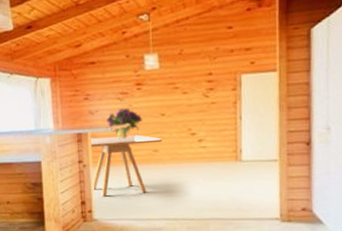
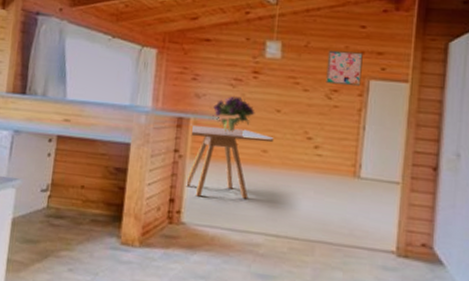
wall art: none [200,51,234,85] -> present [326,50,363,87]

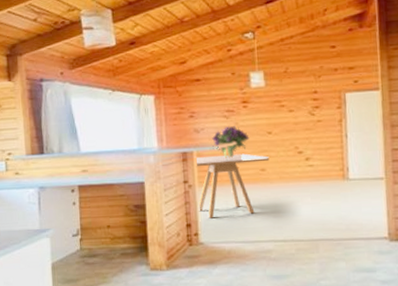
wall art: present [326,50,363,87] -> none [305,70,338,103]

